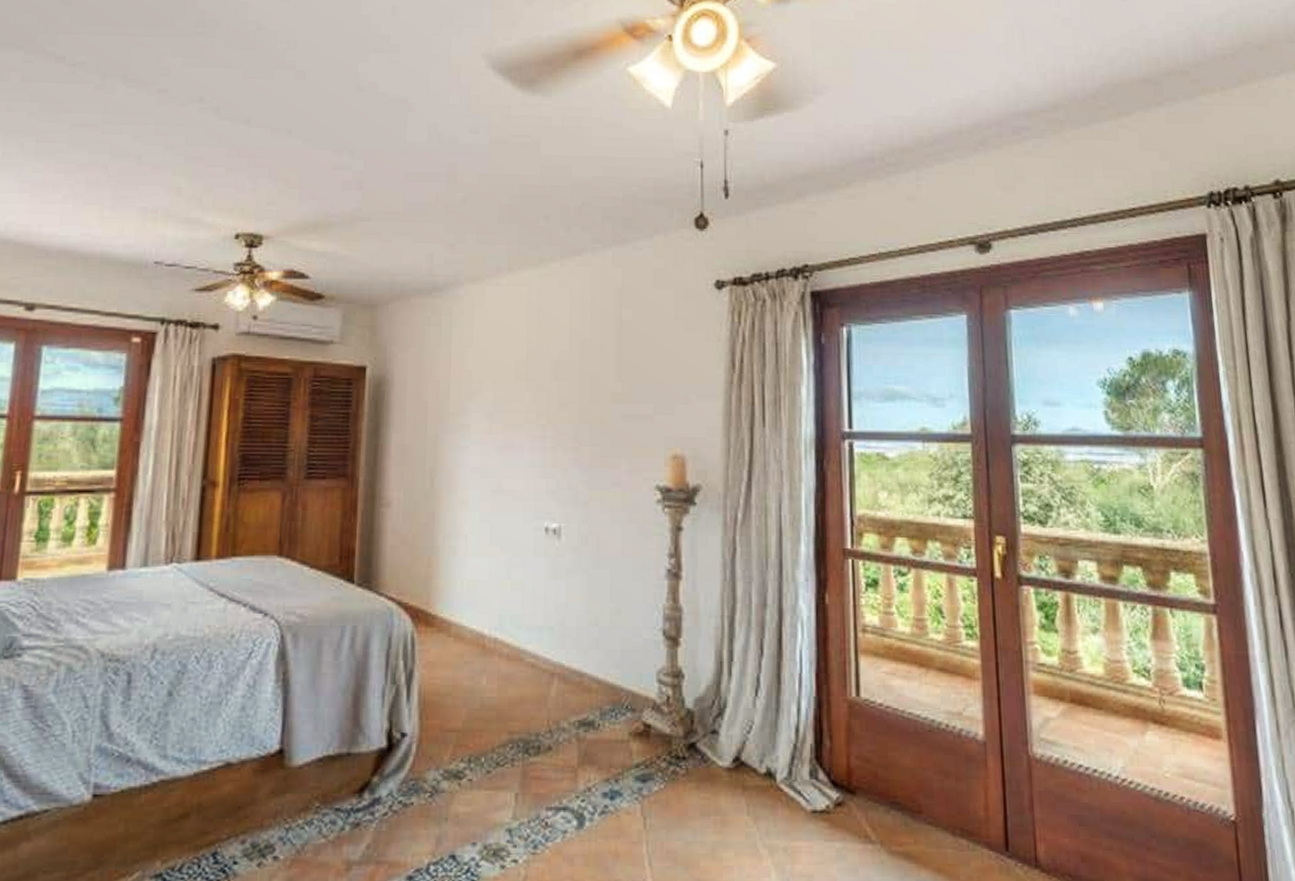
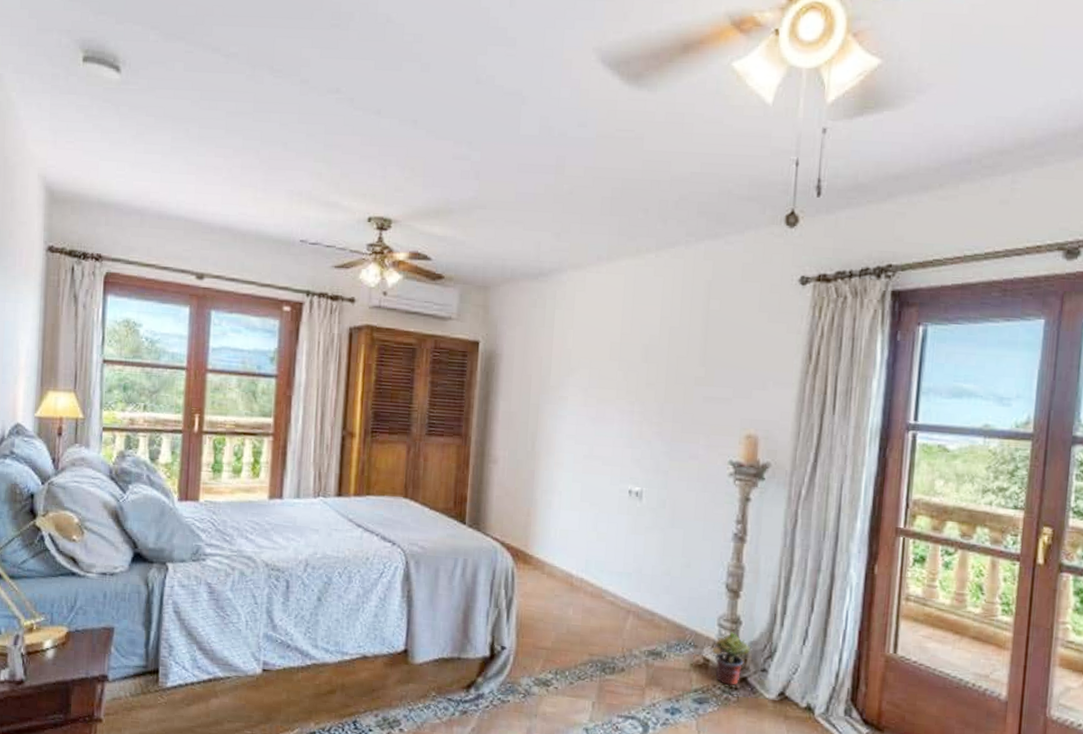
potted plant: none [651,688,696,754] -> present [711,631,750,686]

